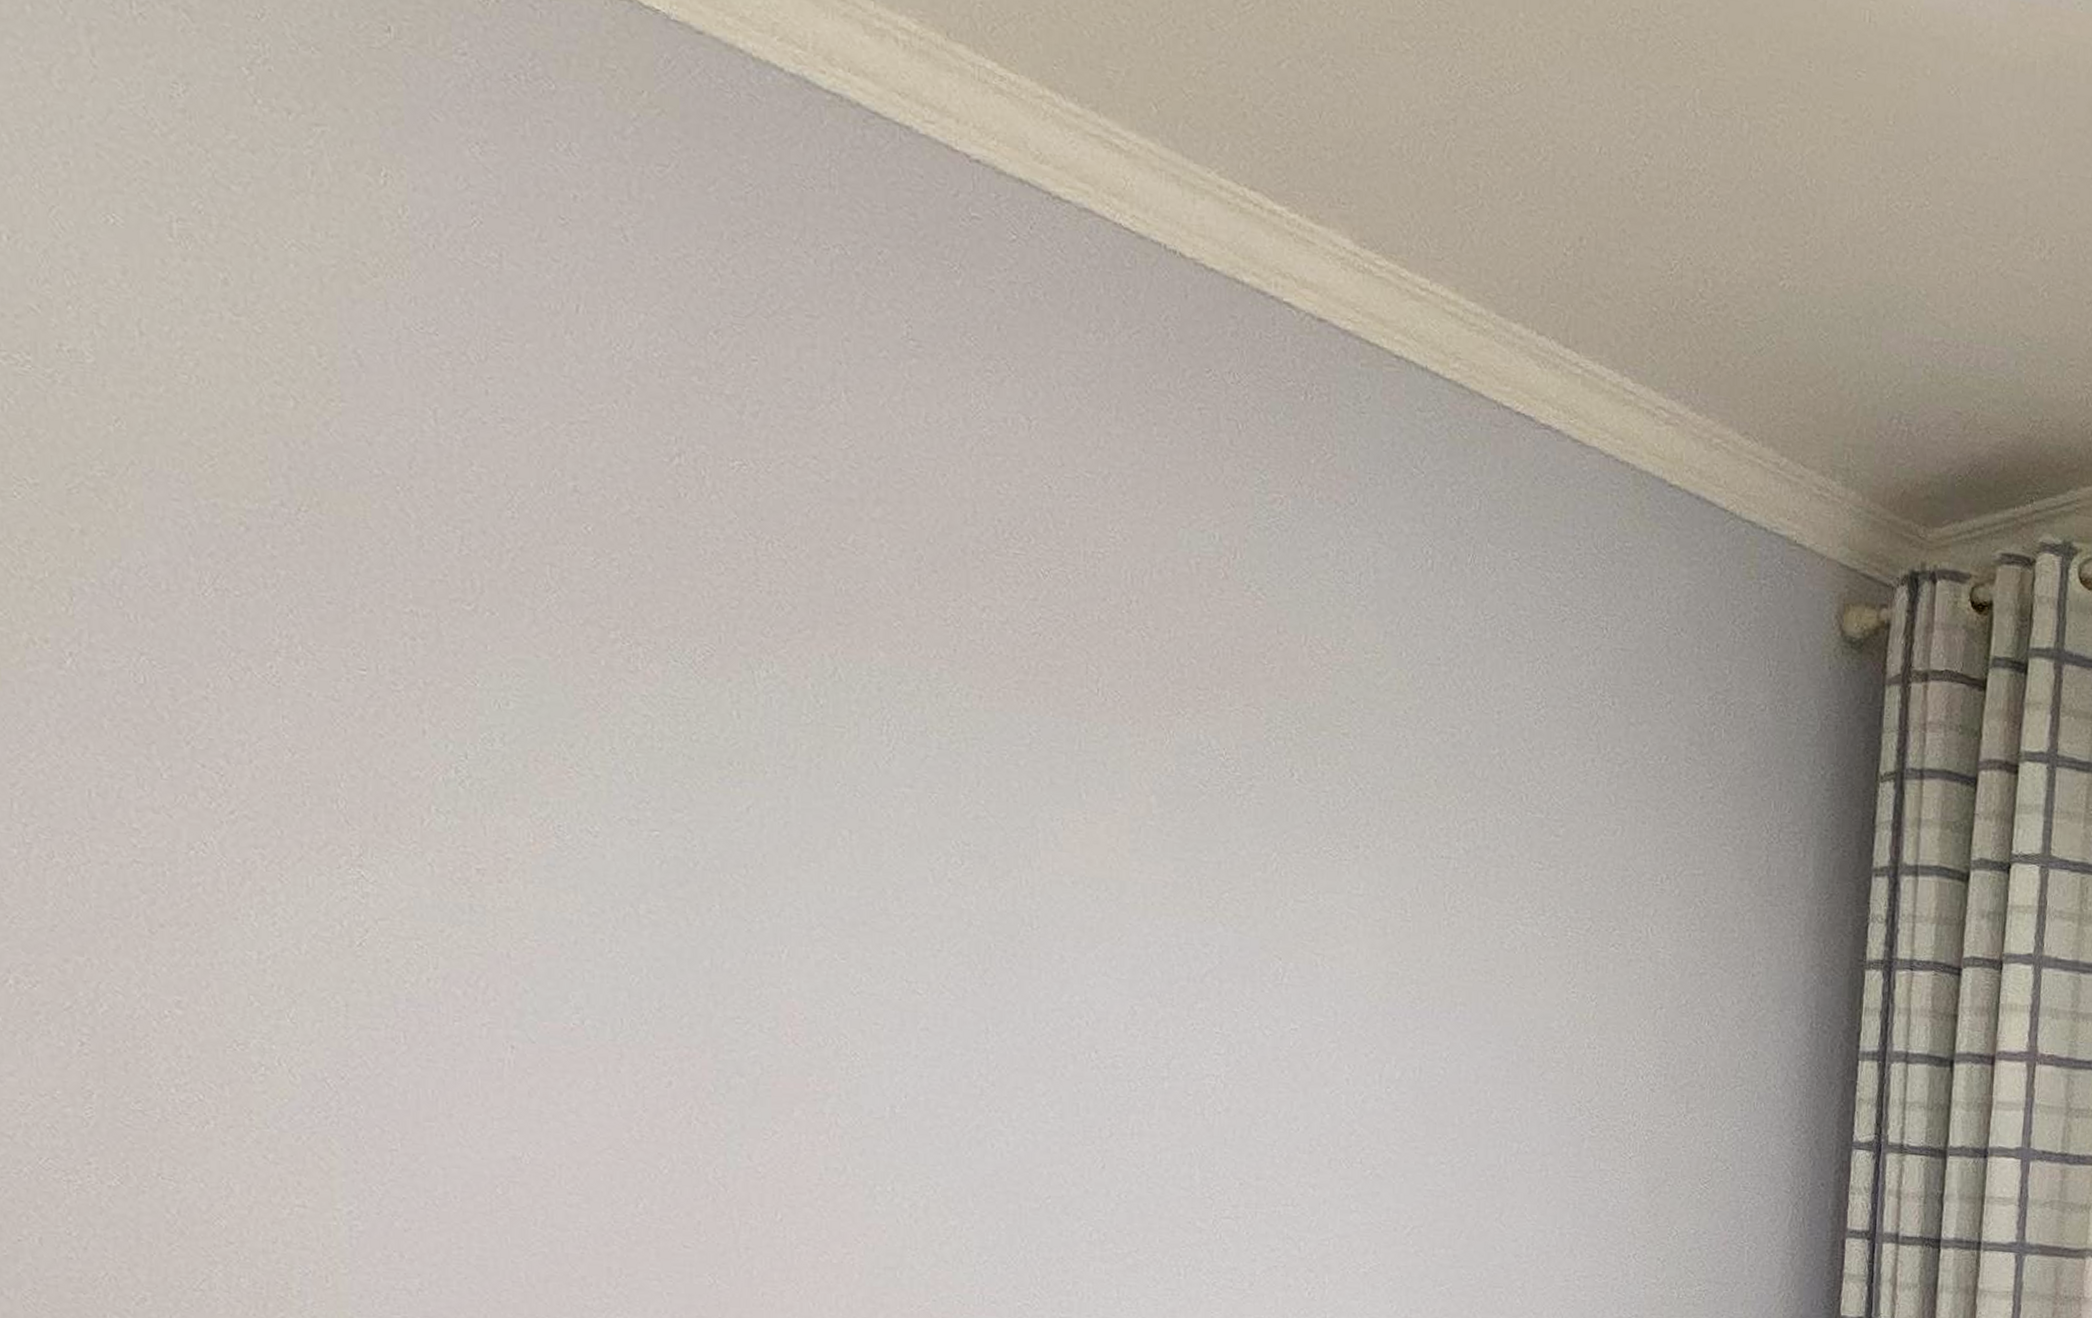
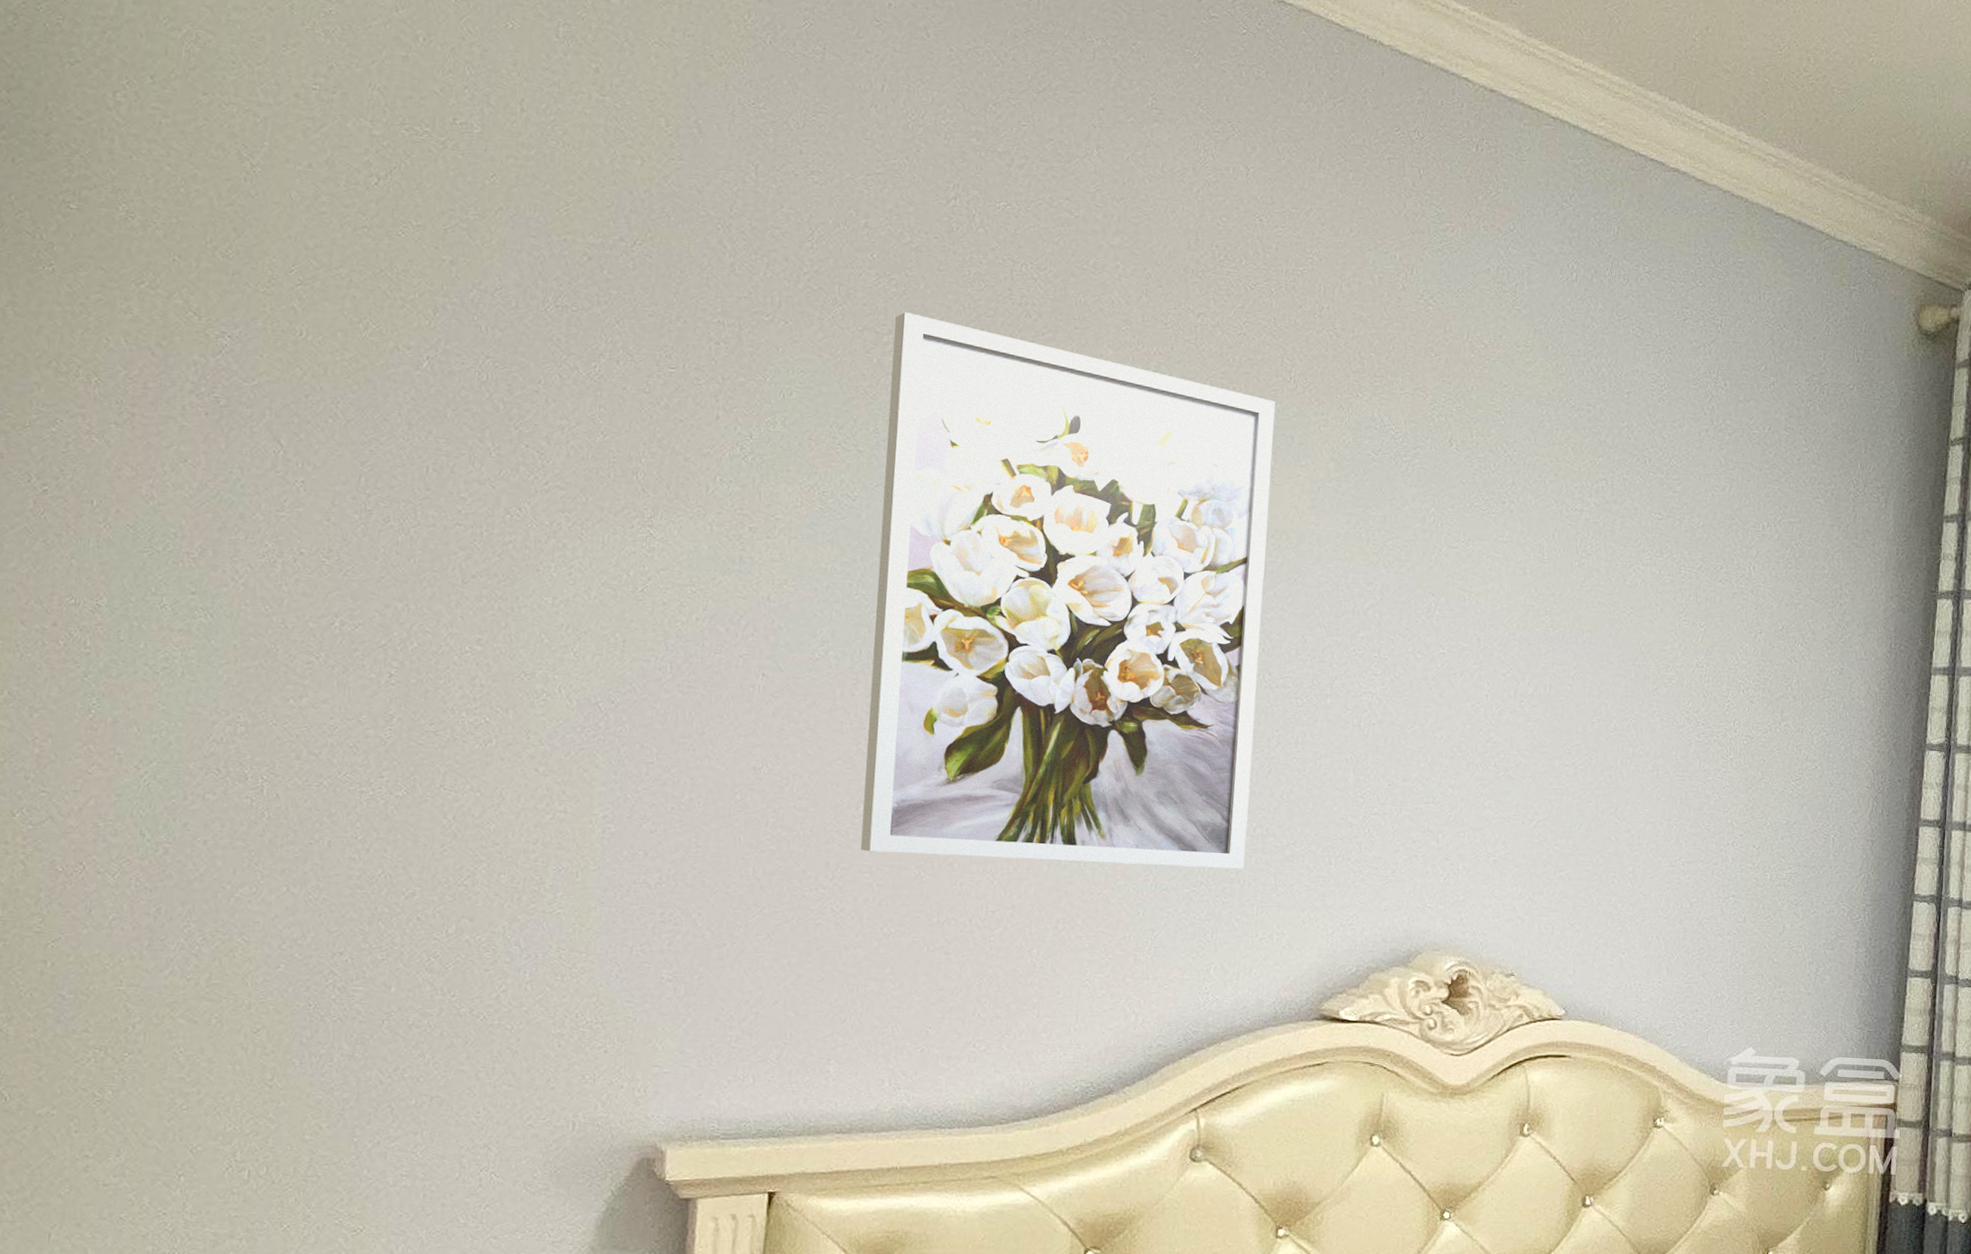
wall art: none [622,601,1083,1280] -> present [860,312,1275,869]

